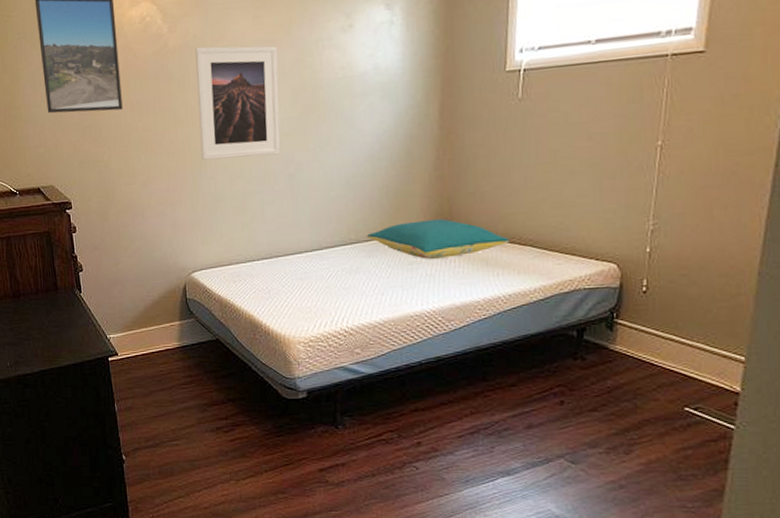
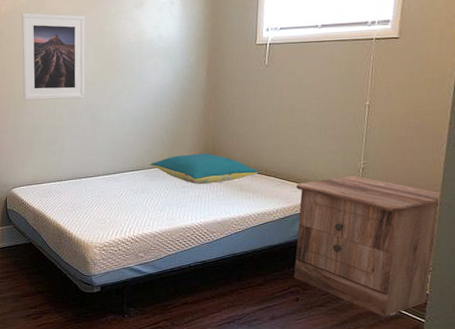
nightstand: none [557,241,761,423] -> present [294,176,441,317]

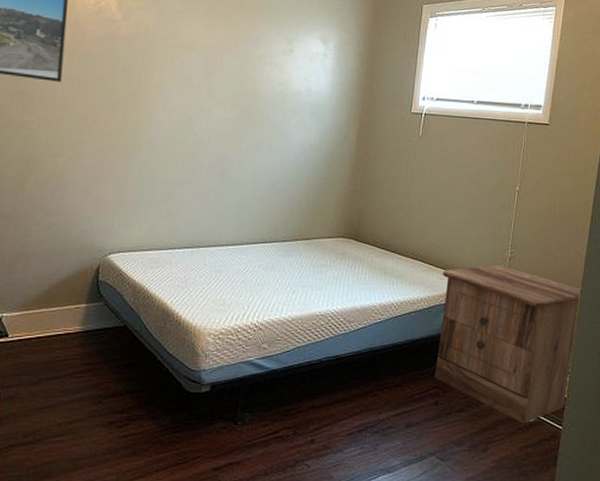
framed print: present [21,12,86,100] -> none [137,39,225,151]
pillow: present [150,153,258,184] -> none [285,228,404,264]

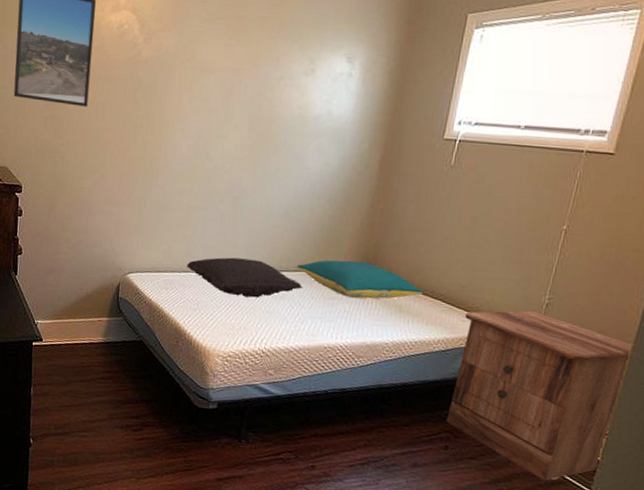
pillow: none [173,231,292,271] -> present [187,257,302,298]
pillow: none [285,228,404,264] -> present [296,260,423,299]

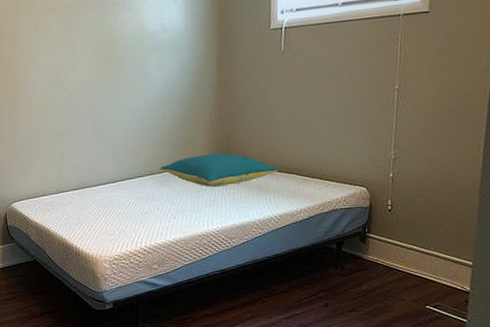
pillow: present [187,257,302,298] -> none [62,169,168,205]
nightstand: present [446,310,634,481] -> none [321,168,482,319]

